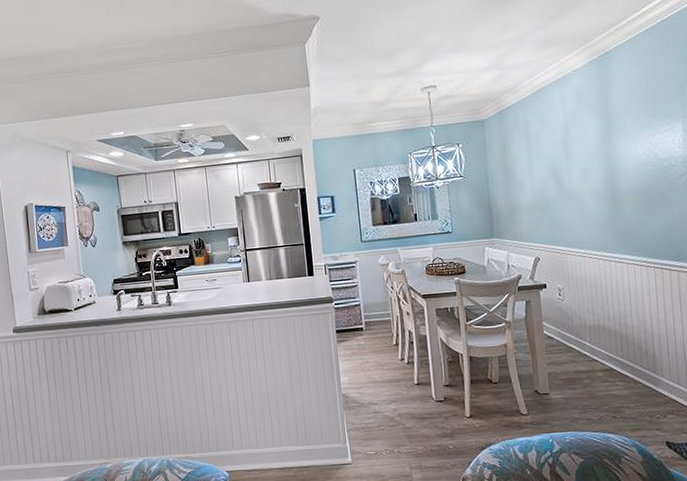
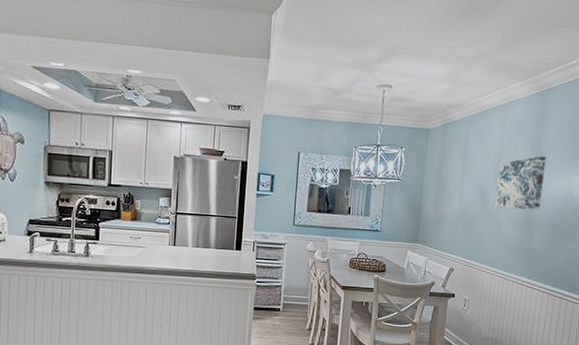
wall art: none [568,122,623,188] -> present [495,156,546,210]

